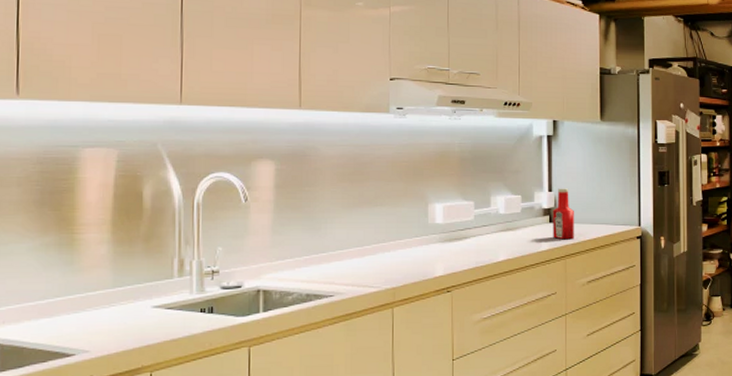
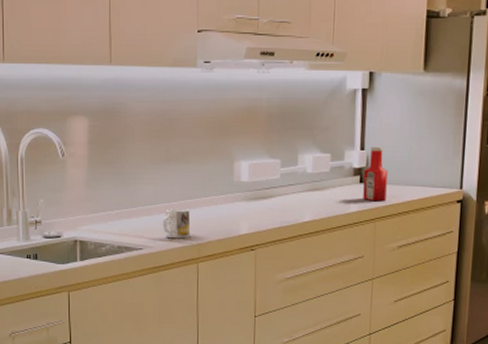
mug: none [354,253,385,284] -> present [162,209,191,239]

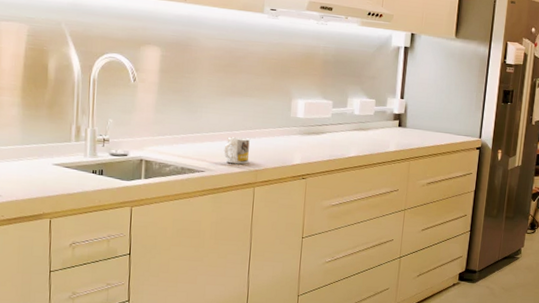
ketchup bottle: present [363,146,388,202] -> none [400,96,422,144]

